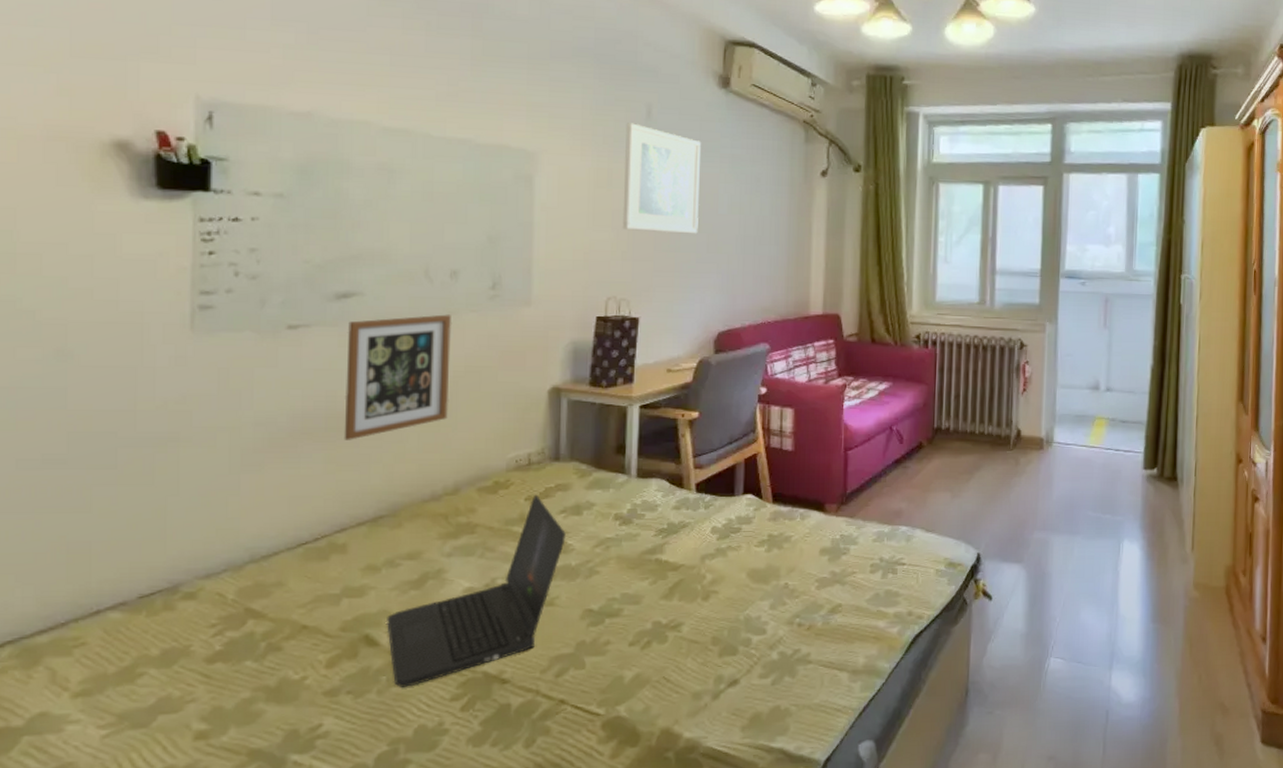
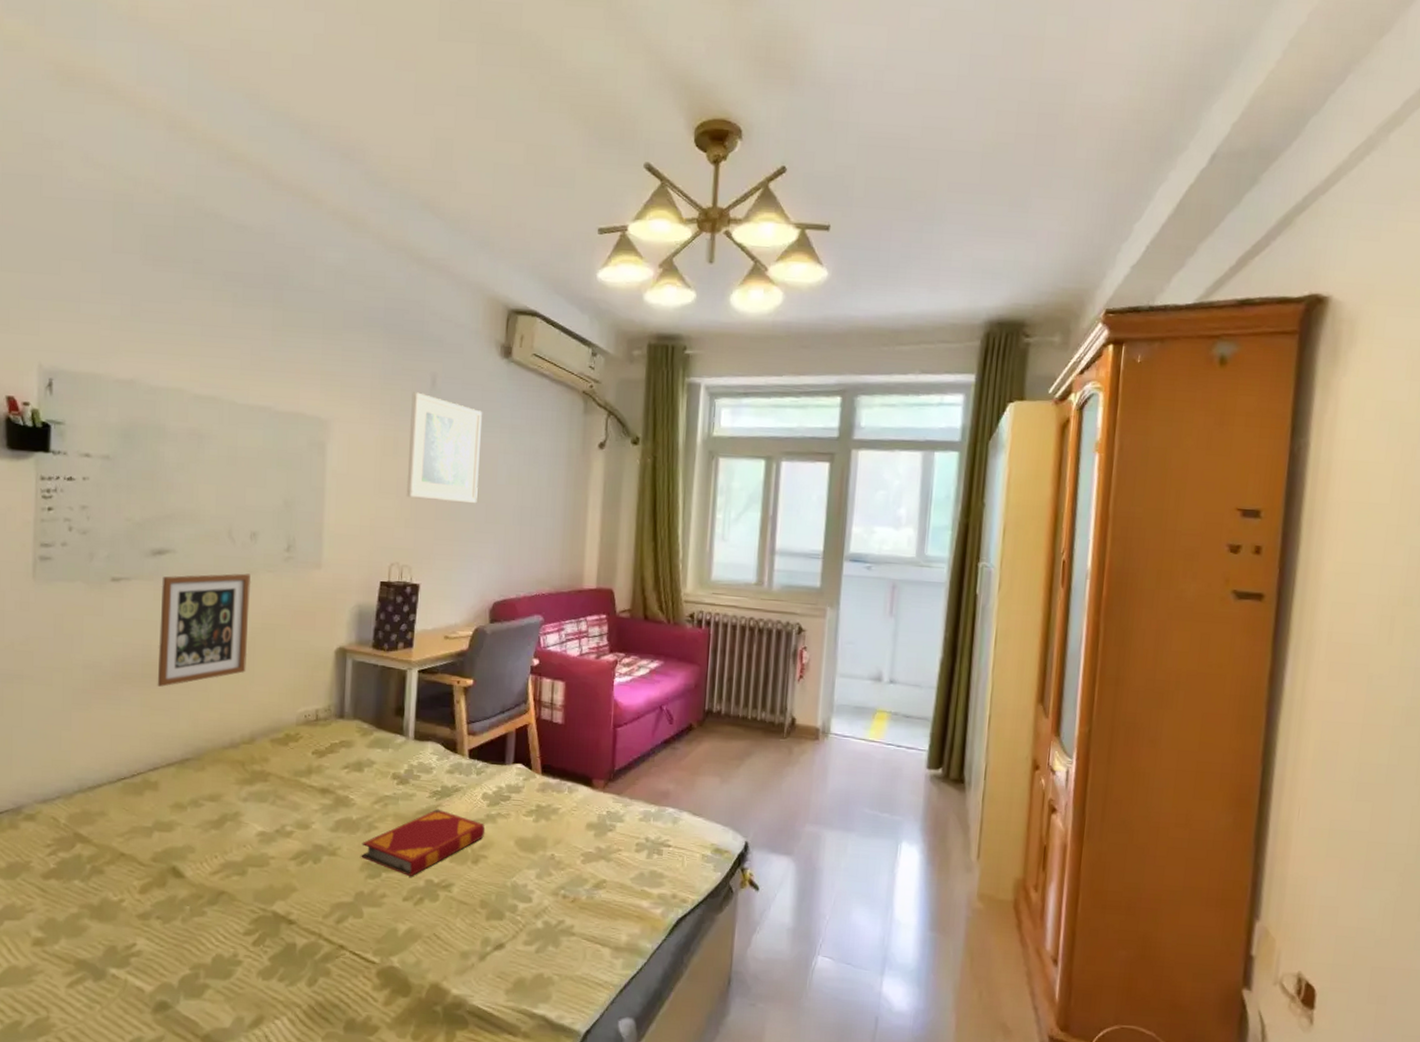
laptop computer: present [387,494,566,687] -> none [191,749,348,918]
hardback book: none [582,547,716,620] -> present [361,809,486,877]

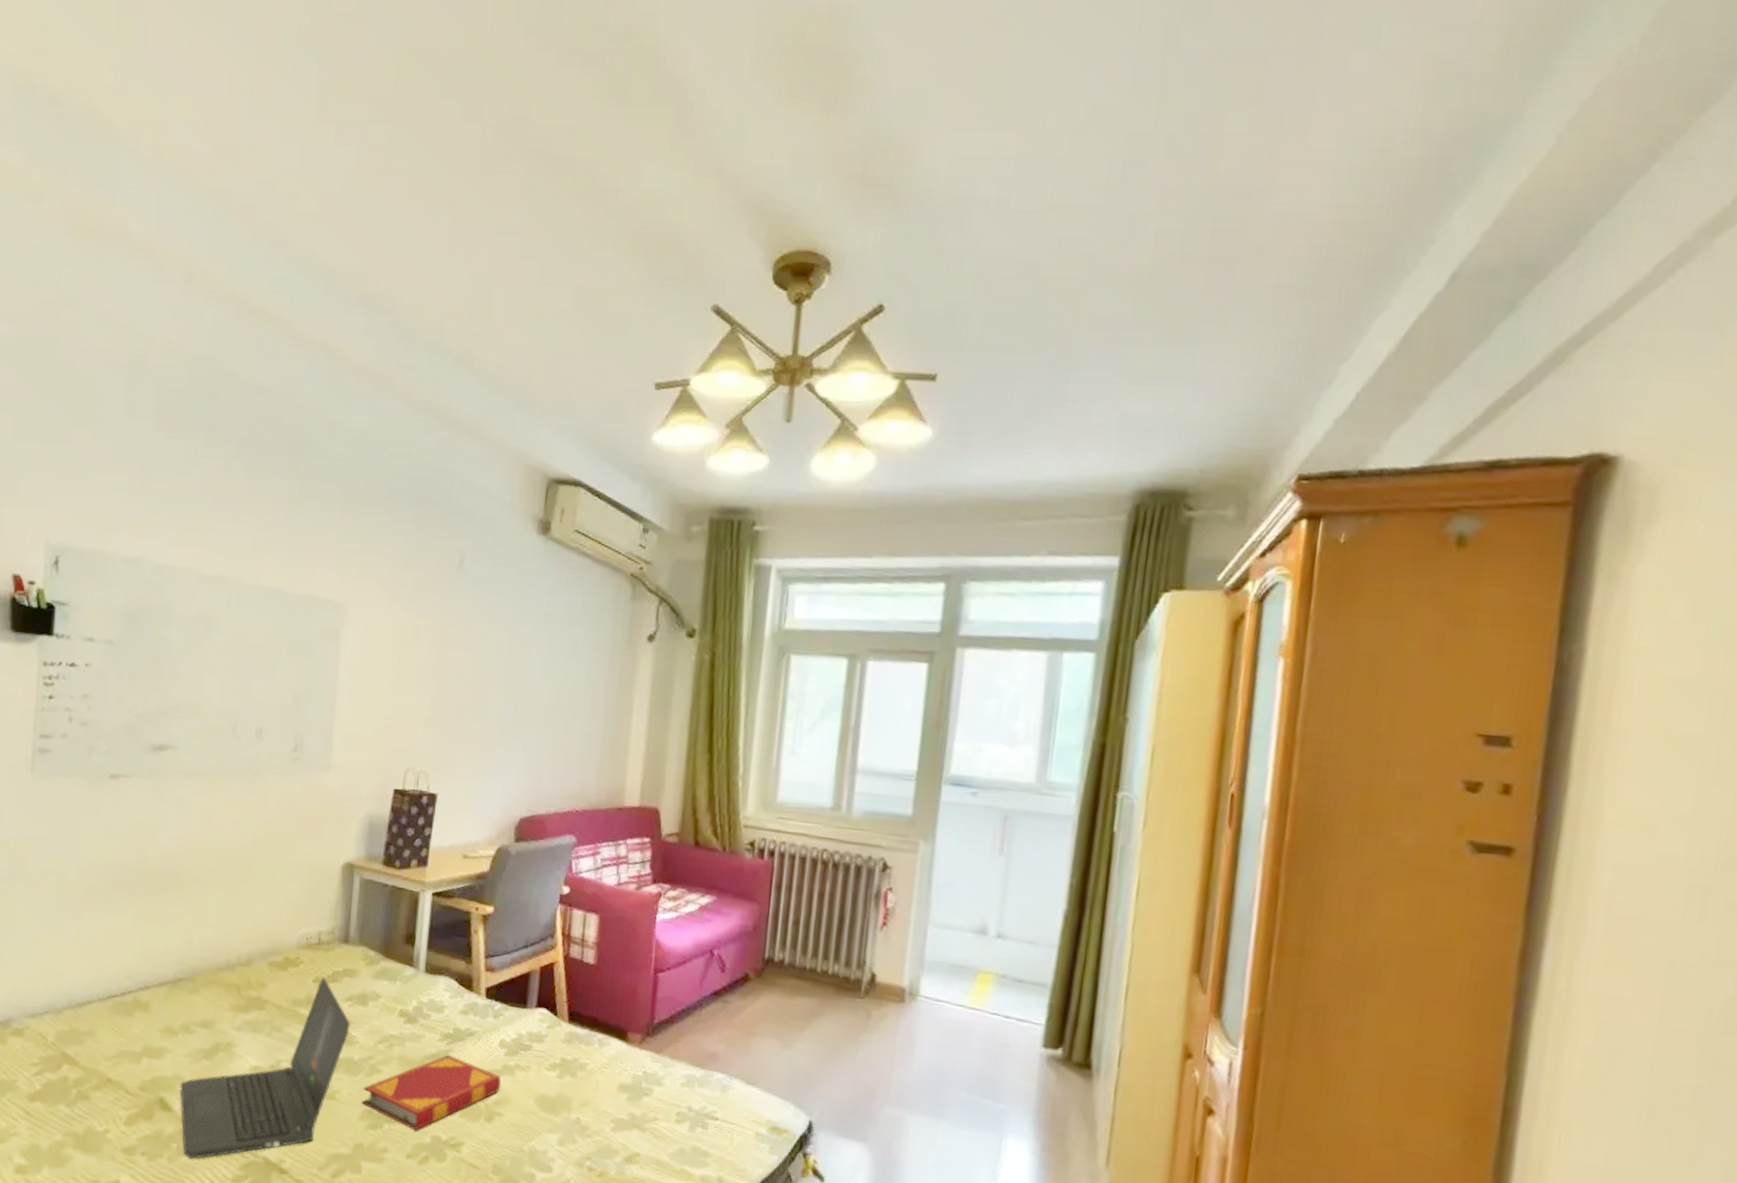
picture frame: present [157,573,252,687] -> none [152,774,255,897]
laptop computer: none [191,749,348,918] -> present [180,977,350,1159]
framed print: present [406,392,483,504] -> none [426,573,515,703]

